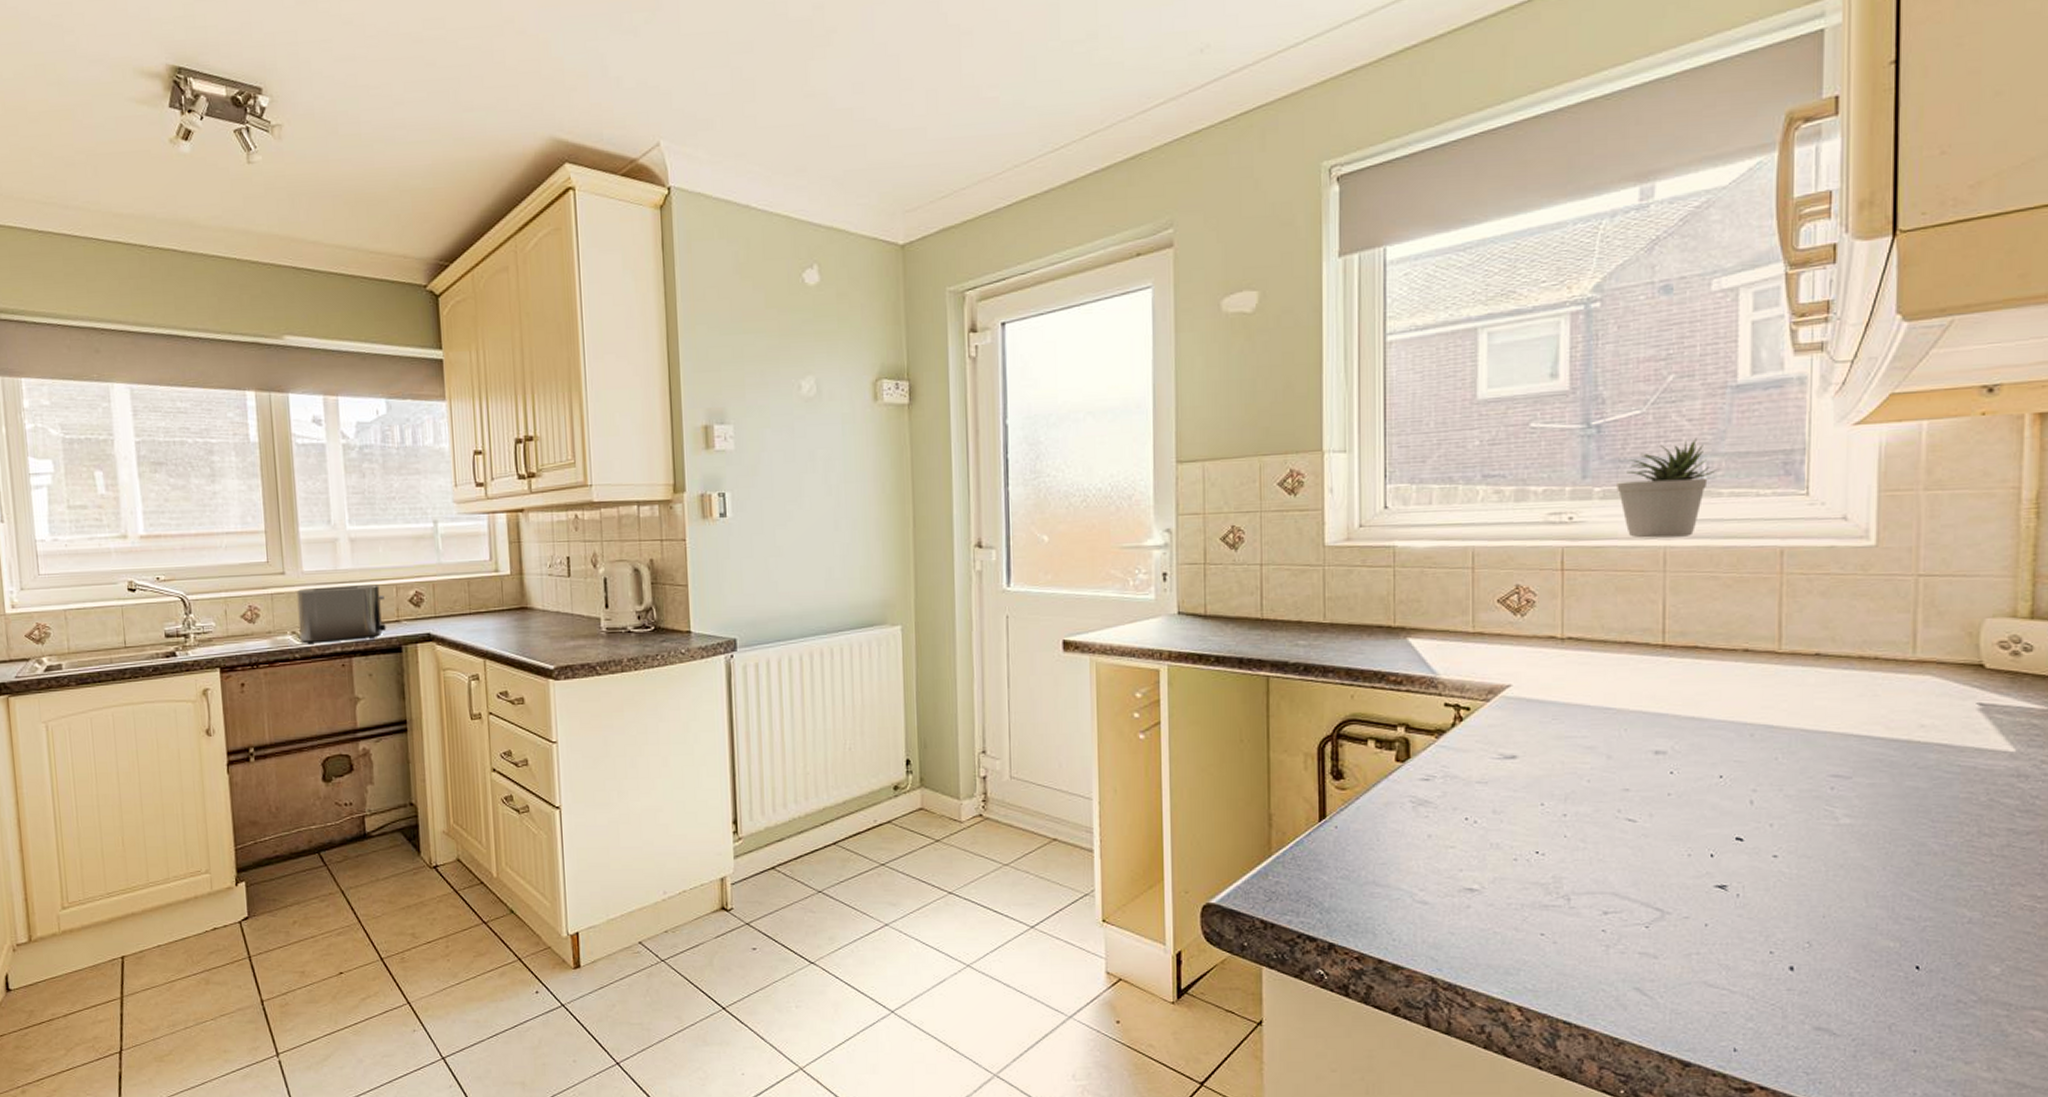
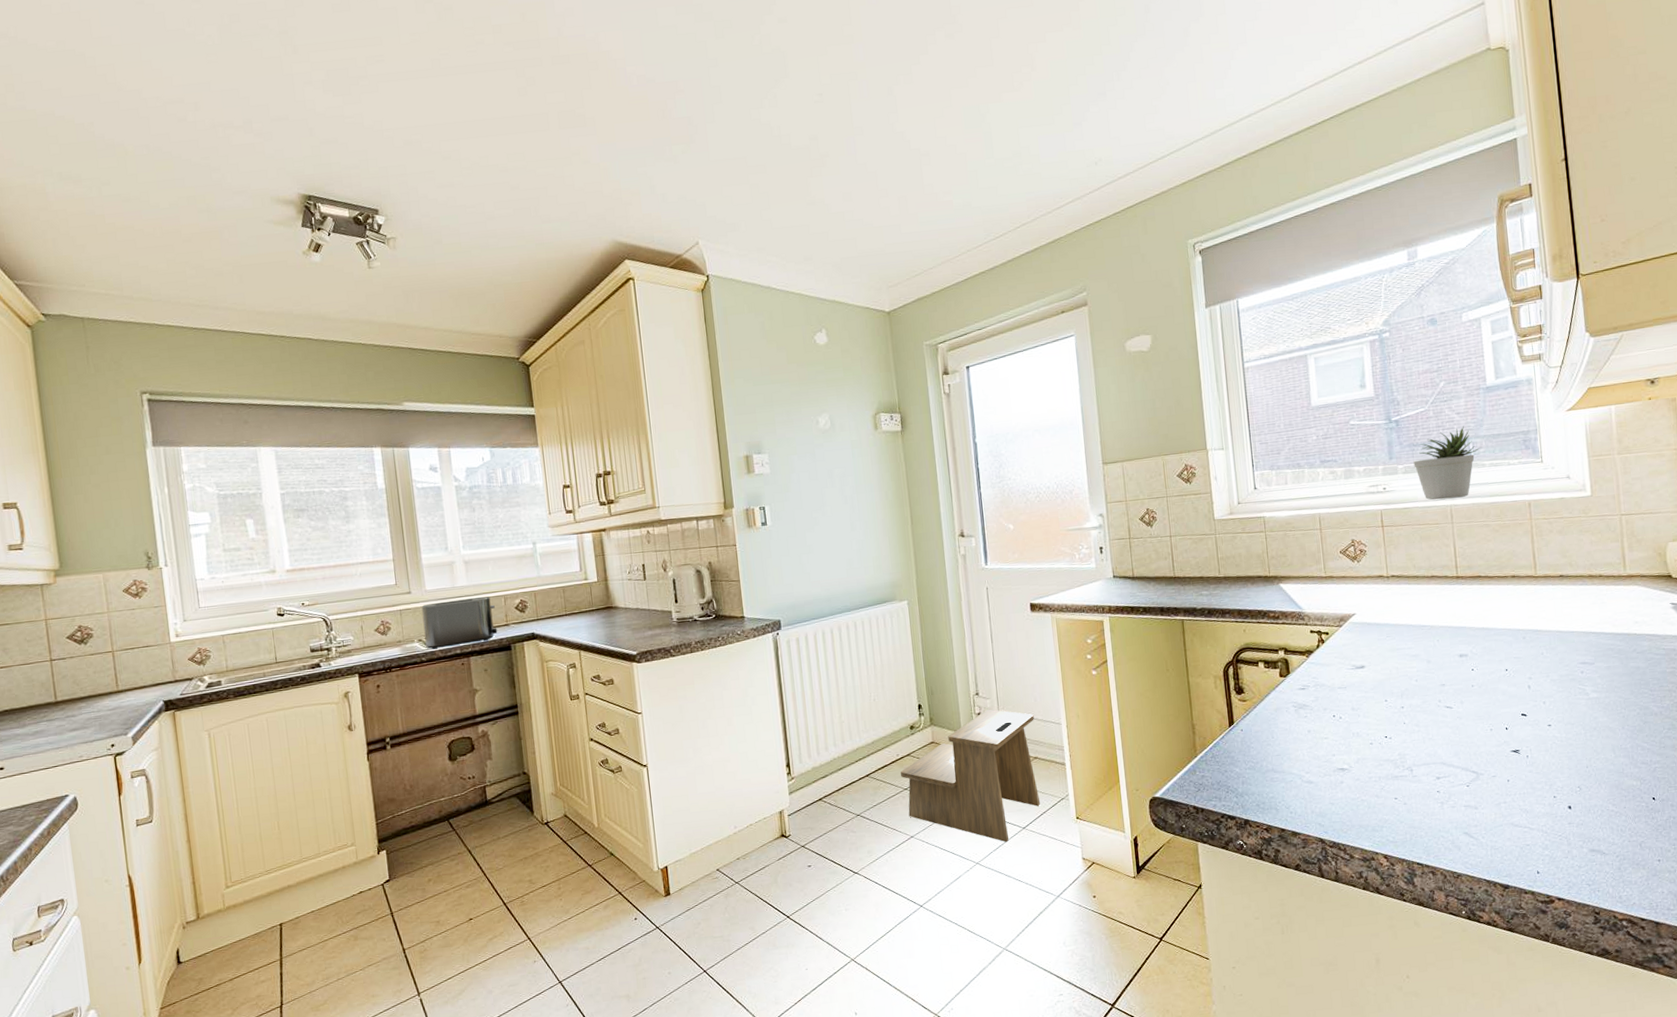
step stool: none [878,772,1057,943] -> present [901,709,1041,842]

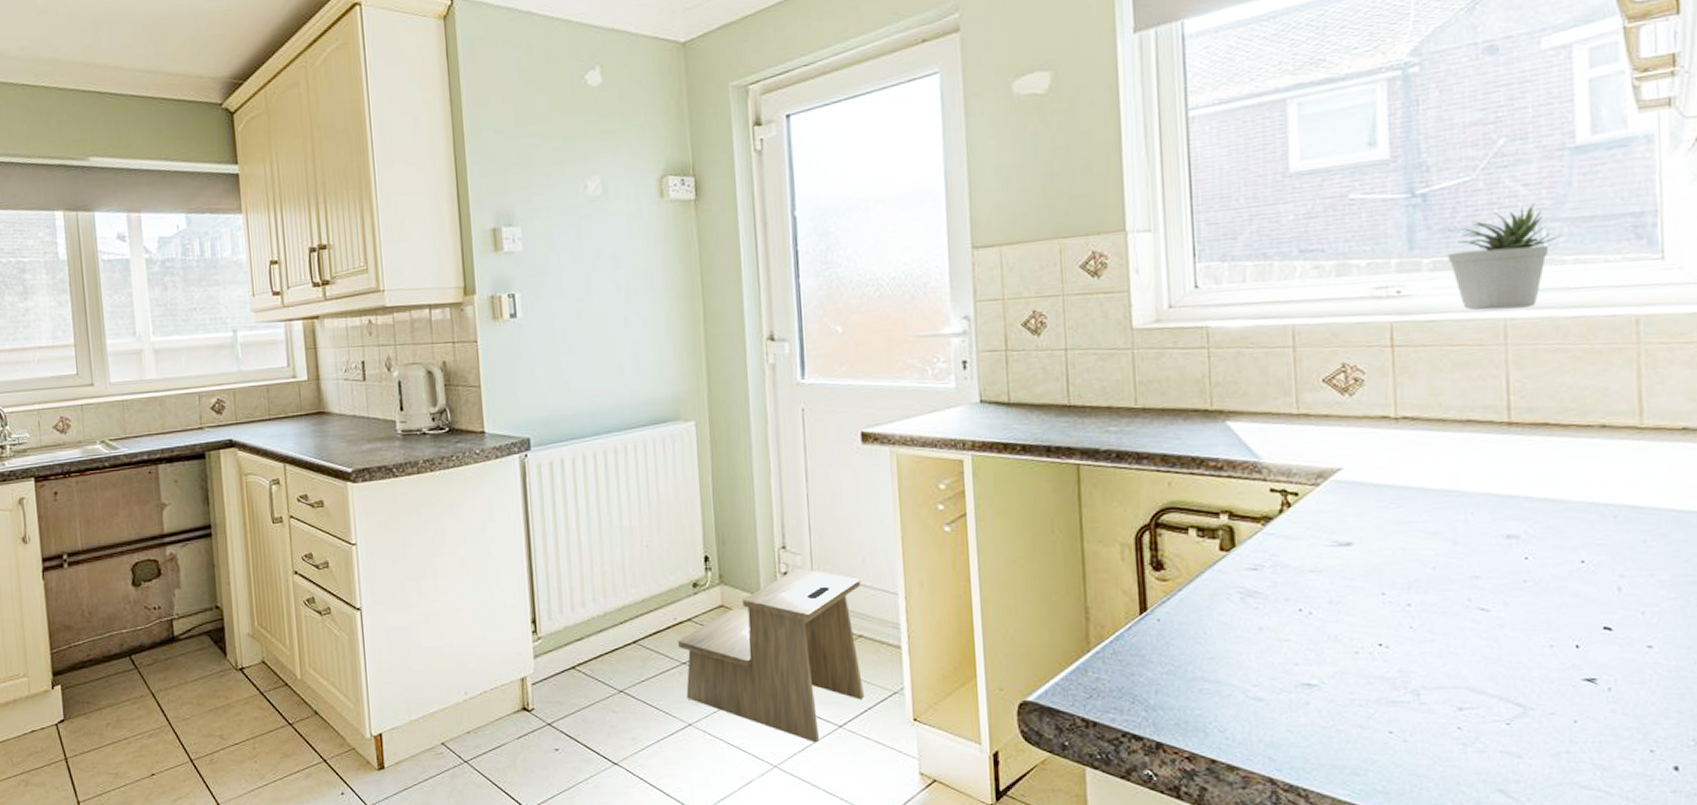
toaster: present [421,596,498,650] -> none [105,392,190,453]

